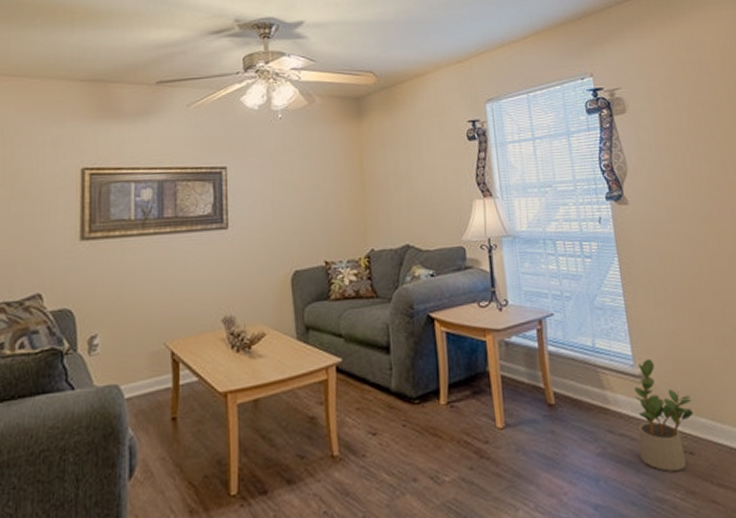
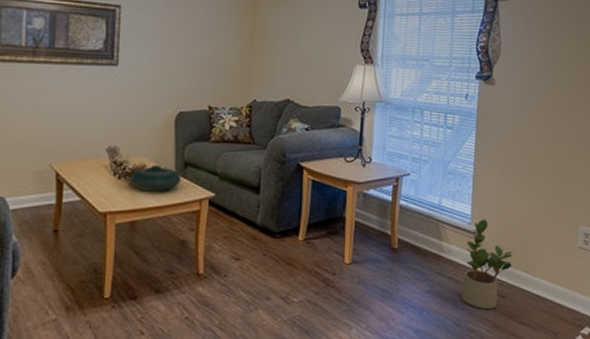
decorative bowl: none [249,331,304,364] -> present [130,165,181,192]

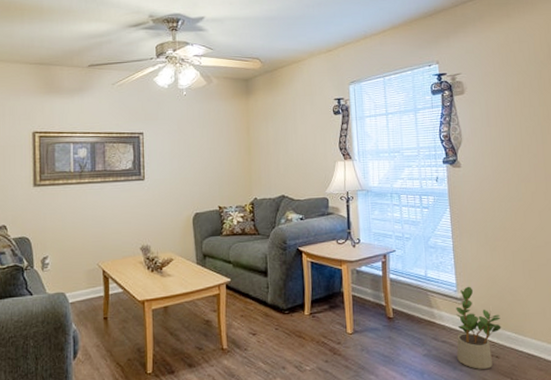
decorative bowl: present [130,165,181,192] -> none [161,258,202,281]

